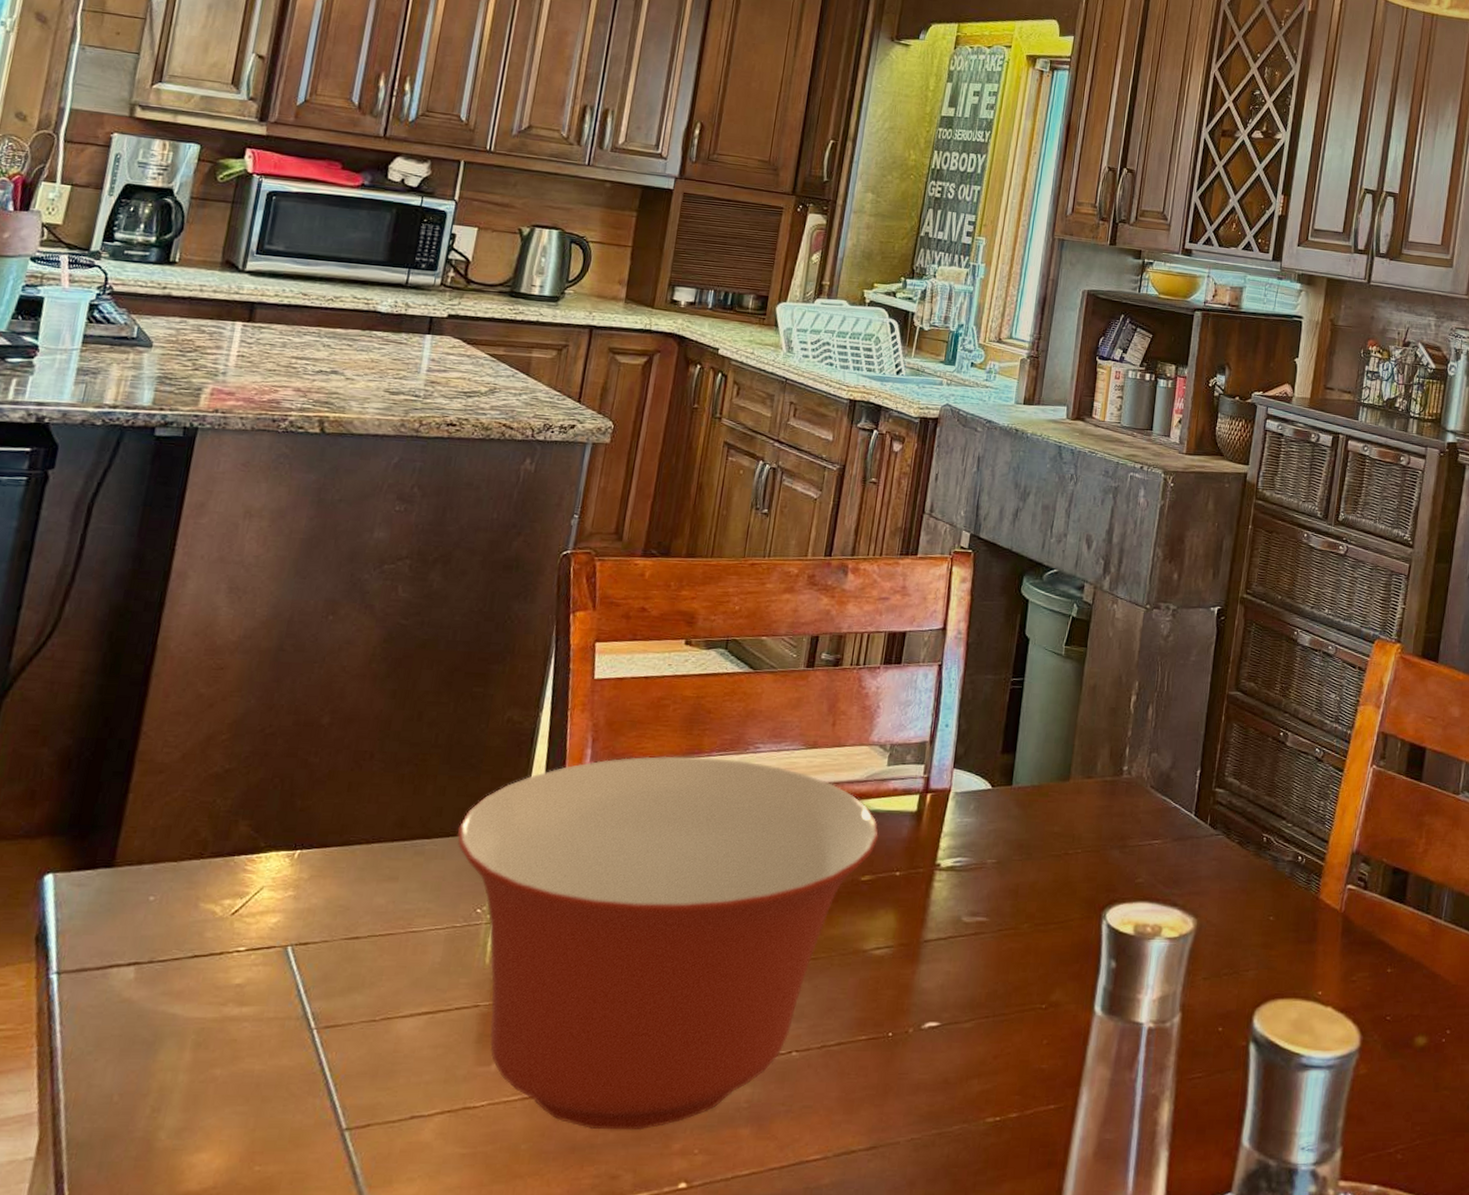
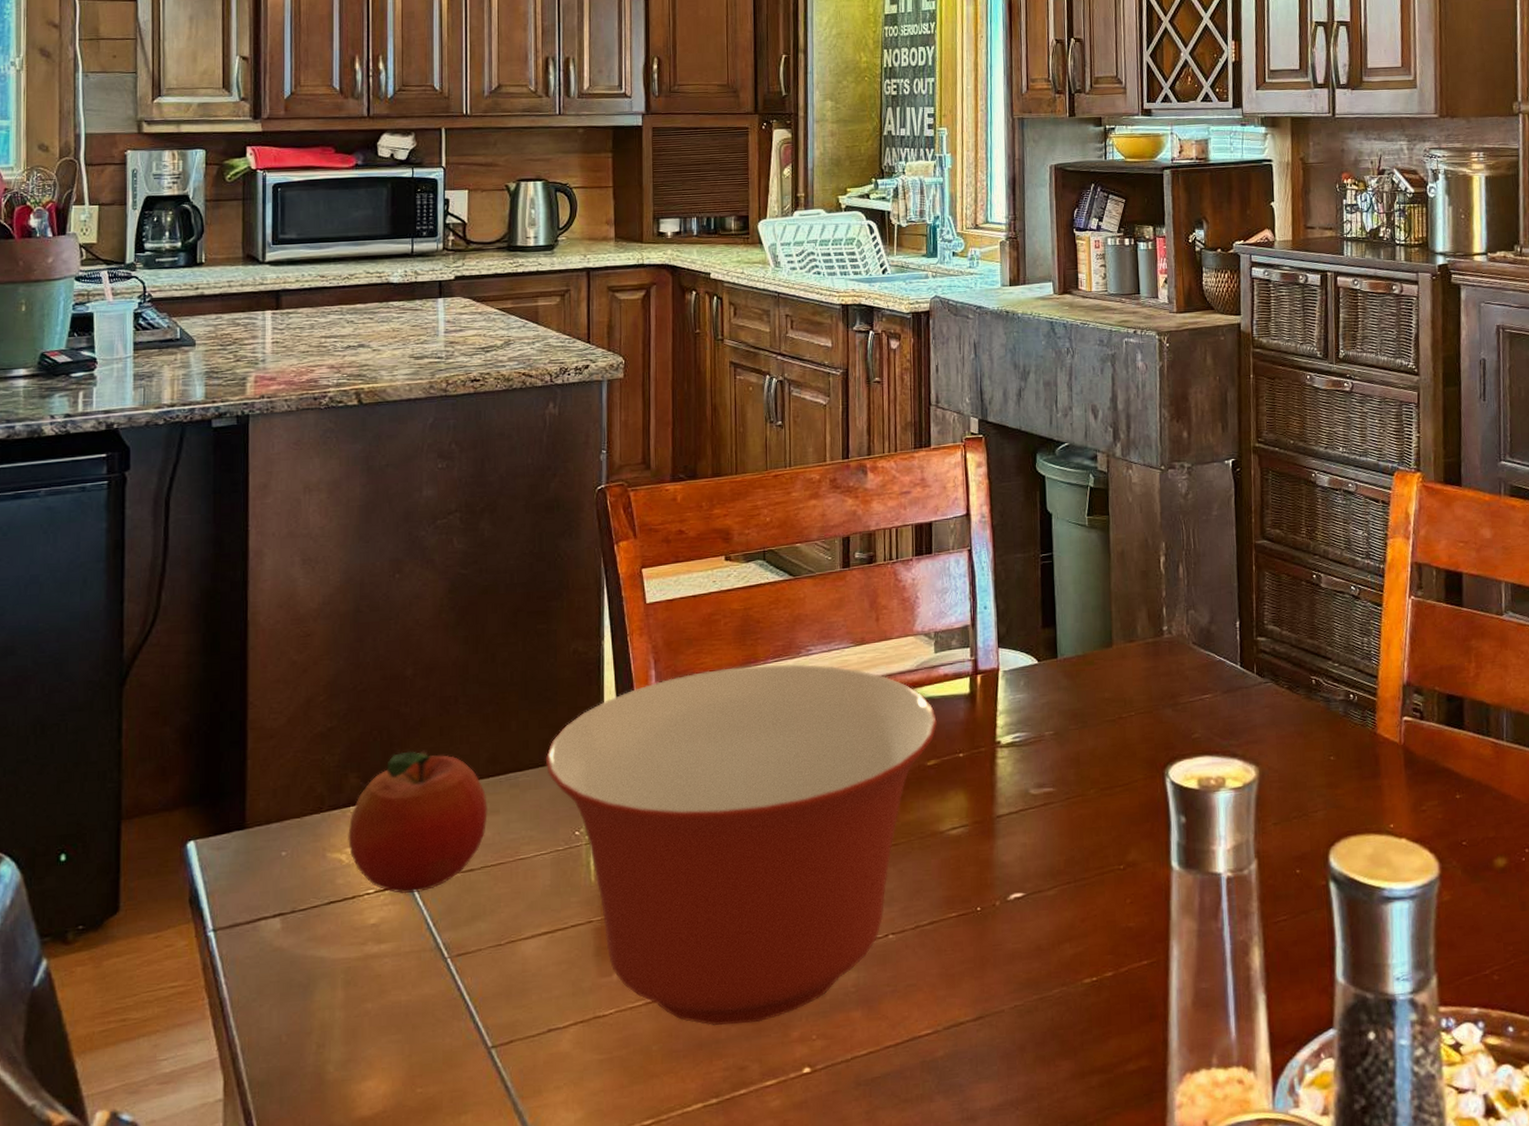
fruit: none [225,804,387,956] -> present [348,750,489,894]

